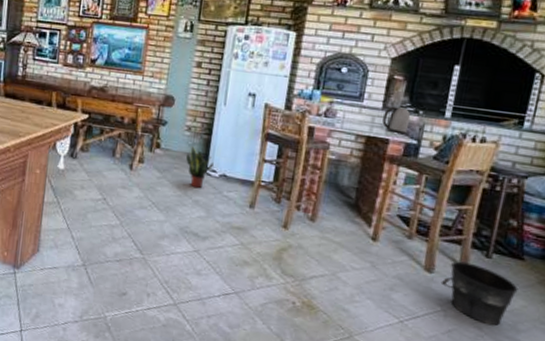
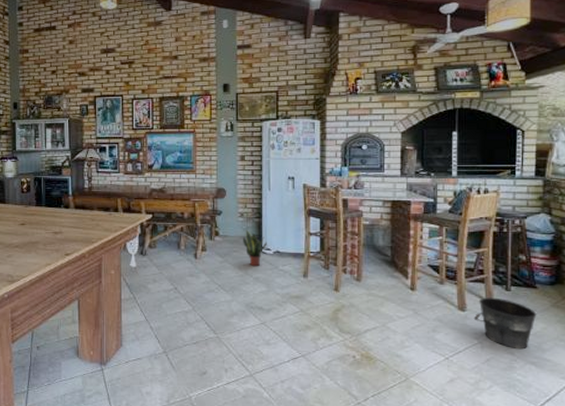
kettle: present [382,106,411,135] -> none [403,171,425,195]

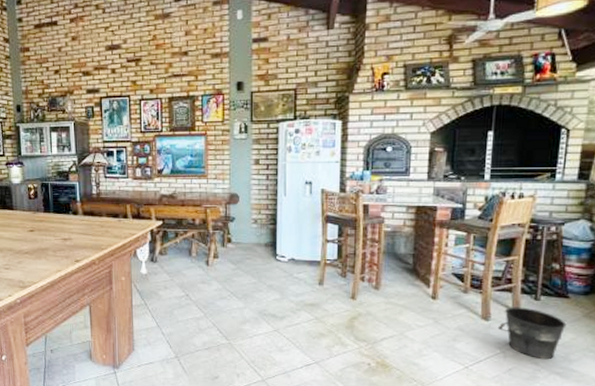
potted plant: present [242,230,267,267] -> none [255,237,282,274]

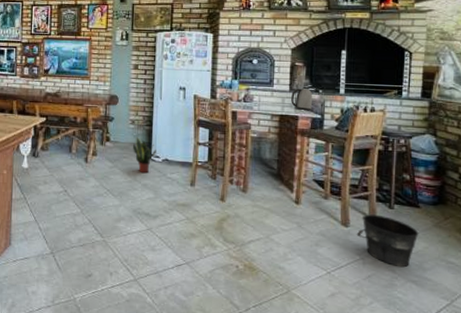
potted plant: none [255,237,282,274] -> present [132,137,156,174]
kettle: none [429,175,454,201] -> present [291,87,313,111]

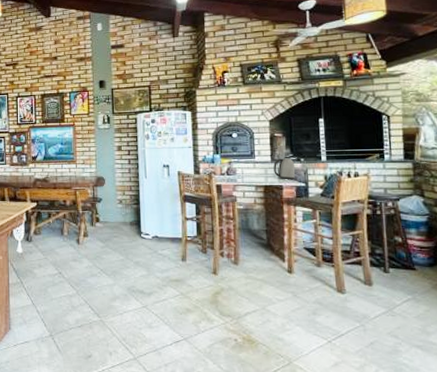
potted plant: present [132,137,156,174] -> none [121,216,146,252]
bucket: present [356,214,419,267] -> none [353,279,418,331]

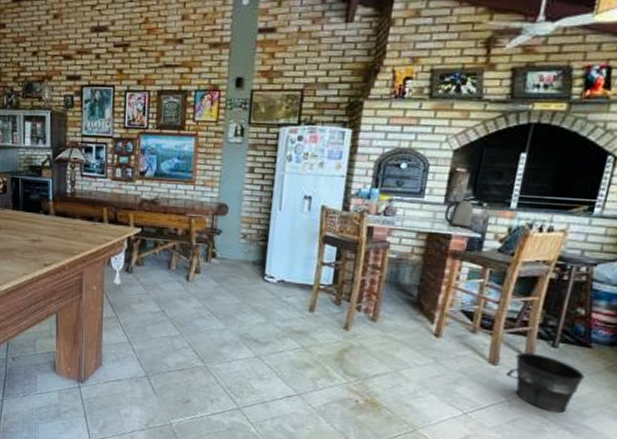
bucket: none [353,279,418,331] -> present [505,352,585,413]

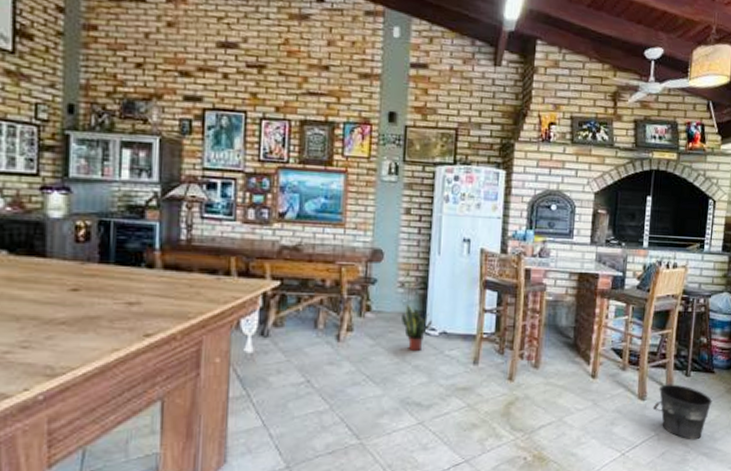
potted plant: none [242,254,271,296] -> present [400,305,432,352]
kettle: present [444,199,475,229] -> none [591,239,615,268]

